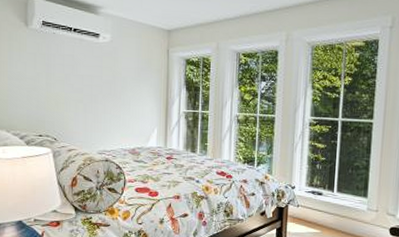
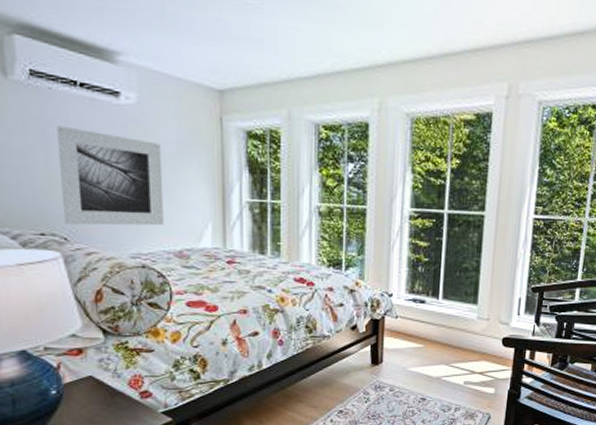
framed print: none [56,59,124,130] -> present [57,125,164,226]

